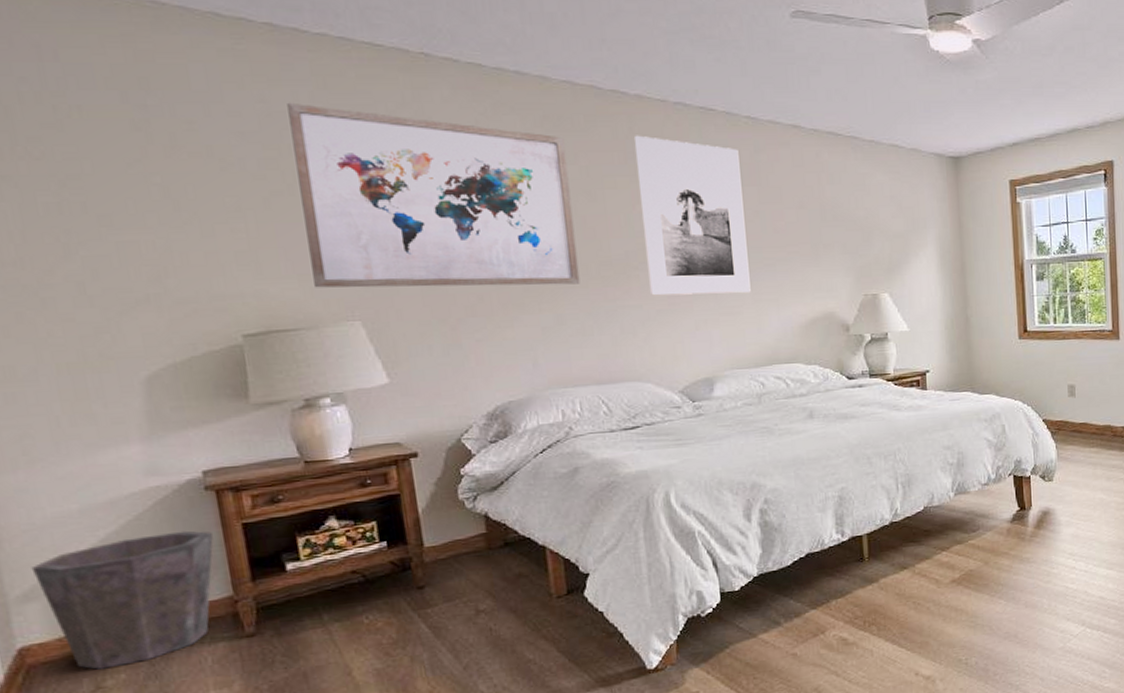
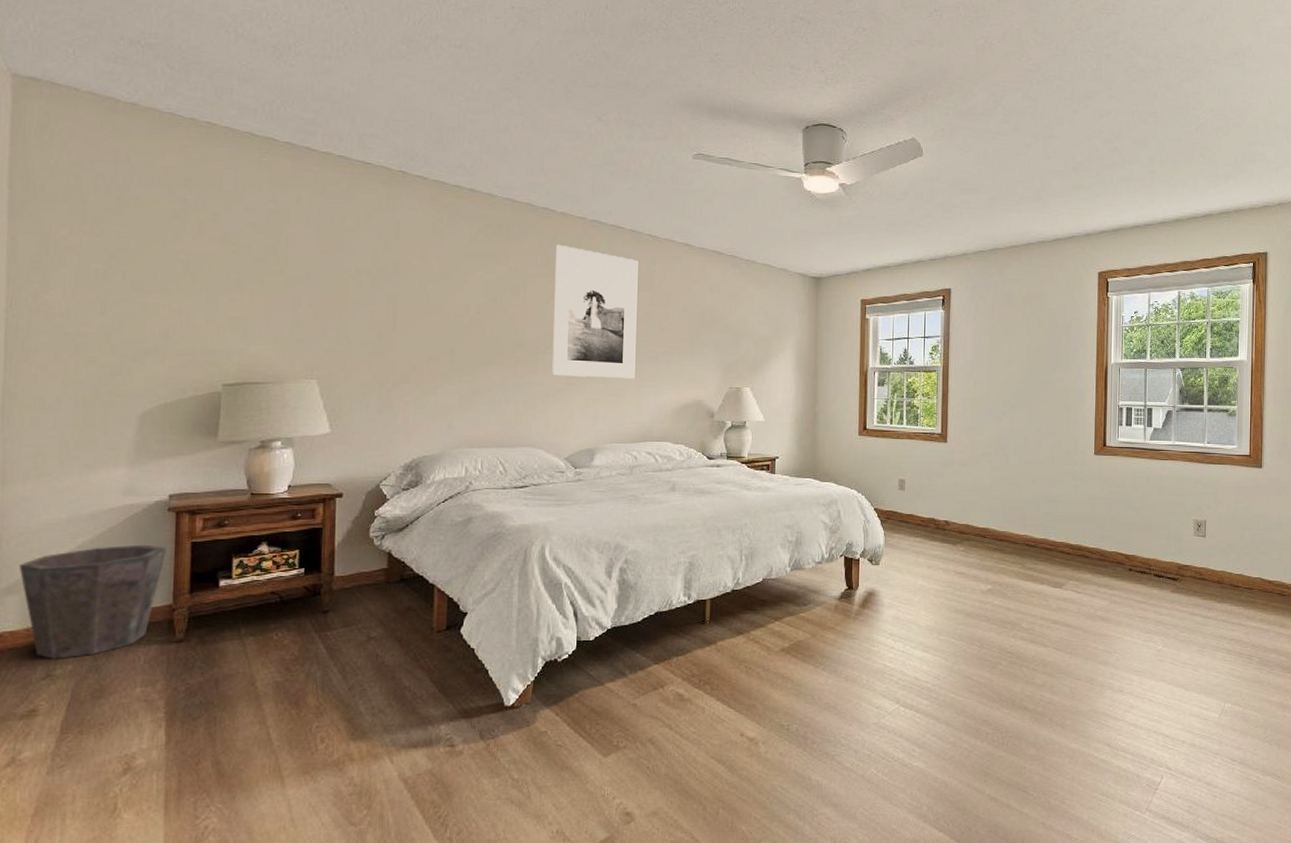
wall art: present [287,102,580,288] -> none [286,203,500,362]

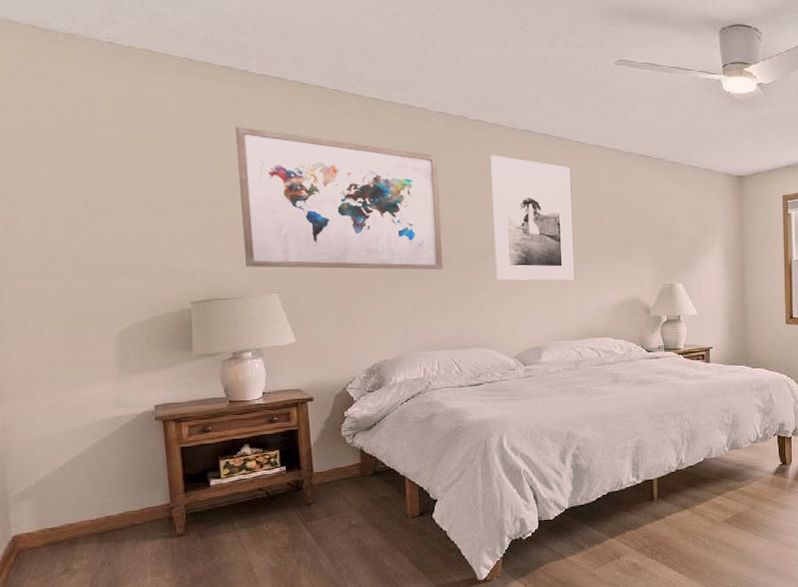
waste bin: present [19,544,166,659] -> none [27,451,159,556]
wall art: none [286,203,500,362] -> present [235,126,443,270]

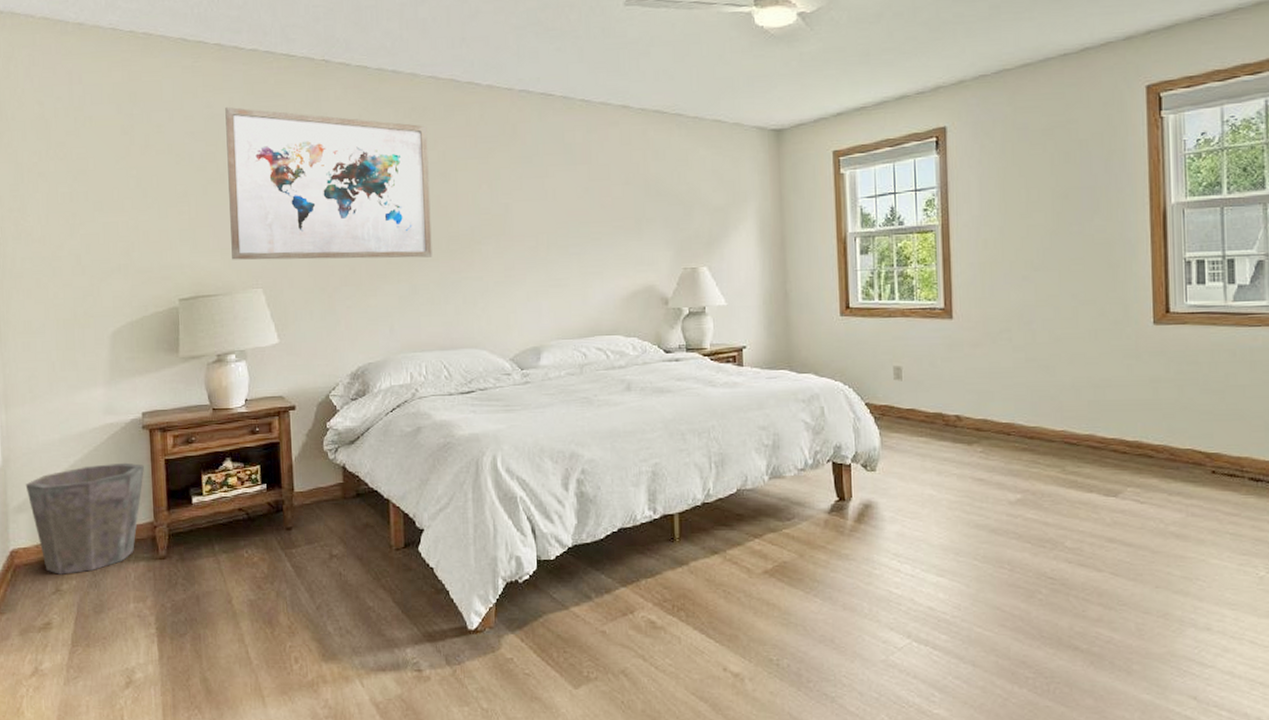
waste bin: none [27,451,159,556] -> present [25,462,144,575]
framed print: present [490,155,574,281] -> none [483,121,578,269]

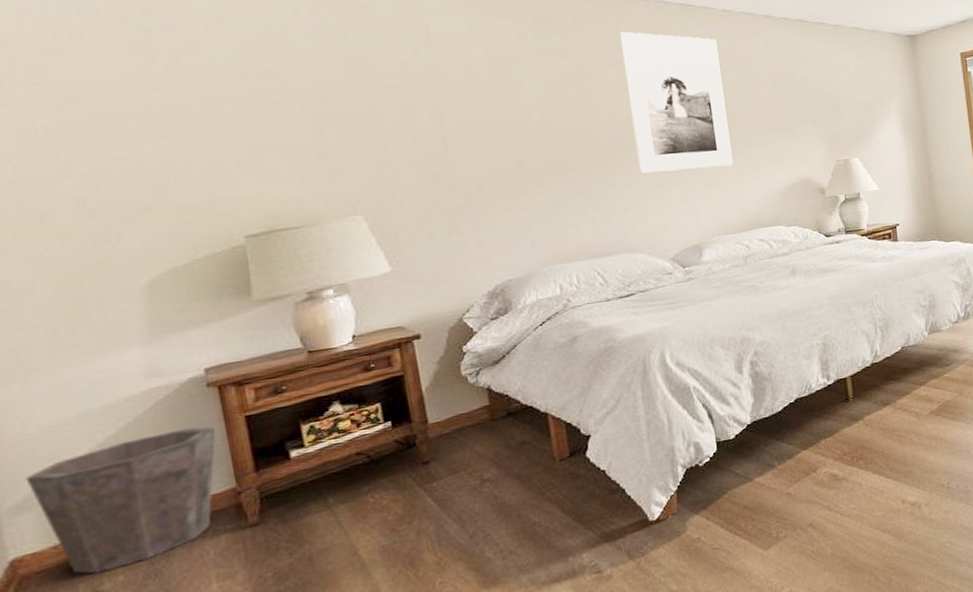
wall art: present [225,106,432,260] -> none [288,18,574,187]
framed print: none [483,121,578,269] -> present [619,31,733,174]

